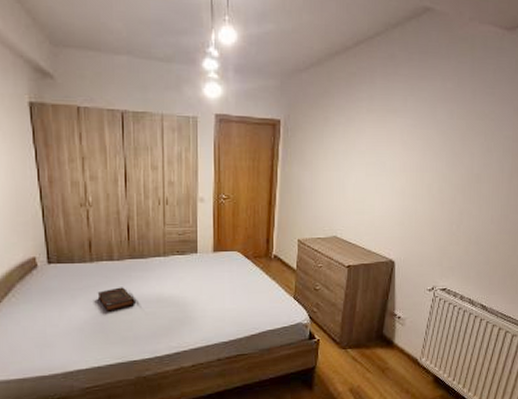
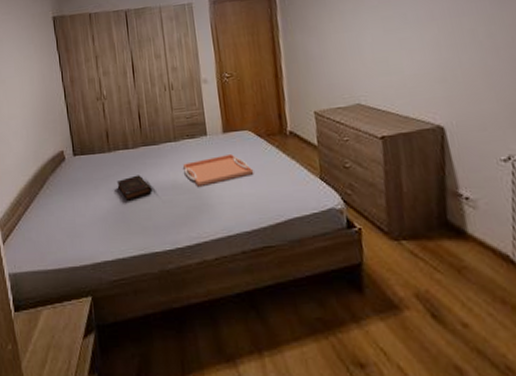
serving tray: none [170,271,238,300] -> present [183,153,254,186]

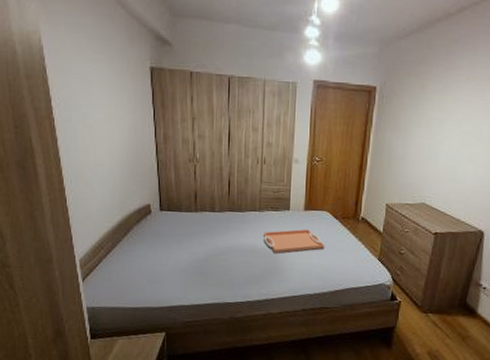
book: present [116,175,152,201] -> none [200,236,232,257]

